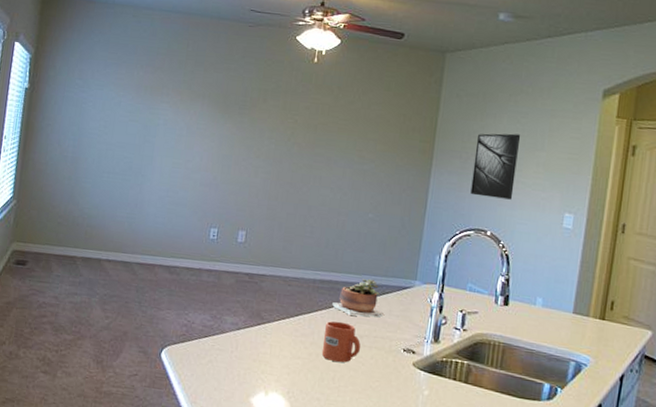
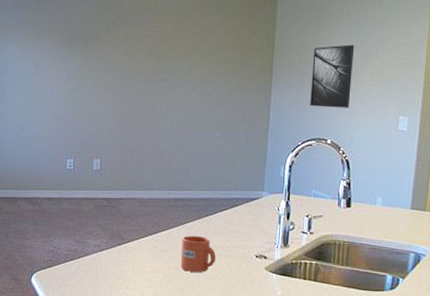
succulent plant: present [332,278,384,317] -> none [187,193,235,229]

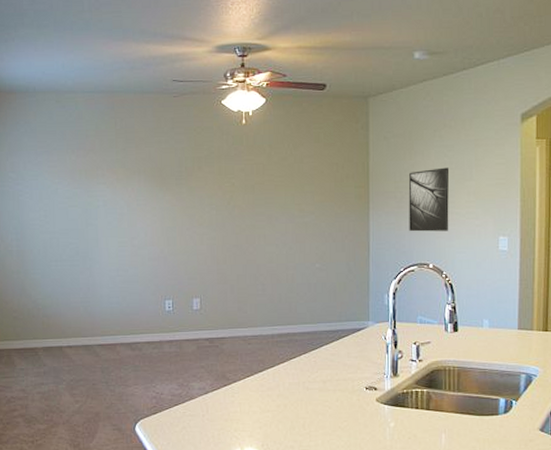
mug: present [180,235,217,272] -> none [289,370,326,409]

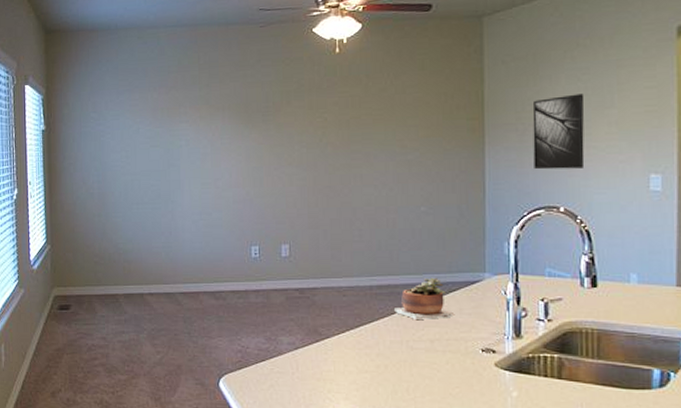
succulent plant: none [293,326,343,363] -> present [394,277,453,319]

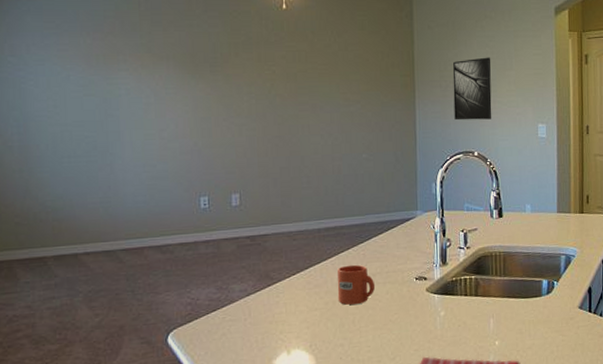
mug: none [390,327,434,371] -> present [337,264,376,305]
succulent plant: present [394,277,453,319] -> none [341,217,392,257]

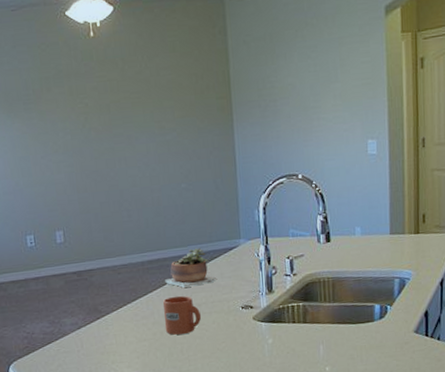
succulent plant: none [341,217,392,257] -> present [165,247,216,288]
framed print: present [453,57,492,121] -> none [272,70,317,142]

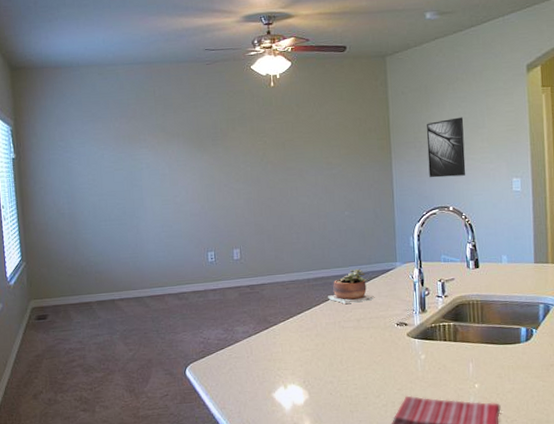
mug: present [163,295,202,335] -> none [325,311,360,347]
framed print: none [272,70,317,142] -> present [426,117,466,178]

